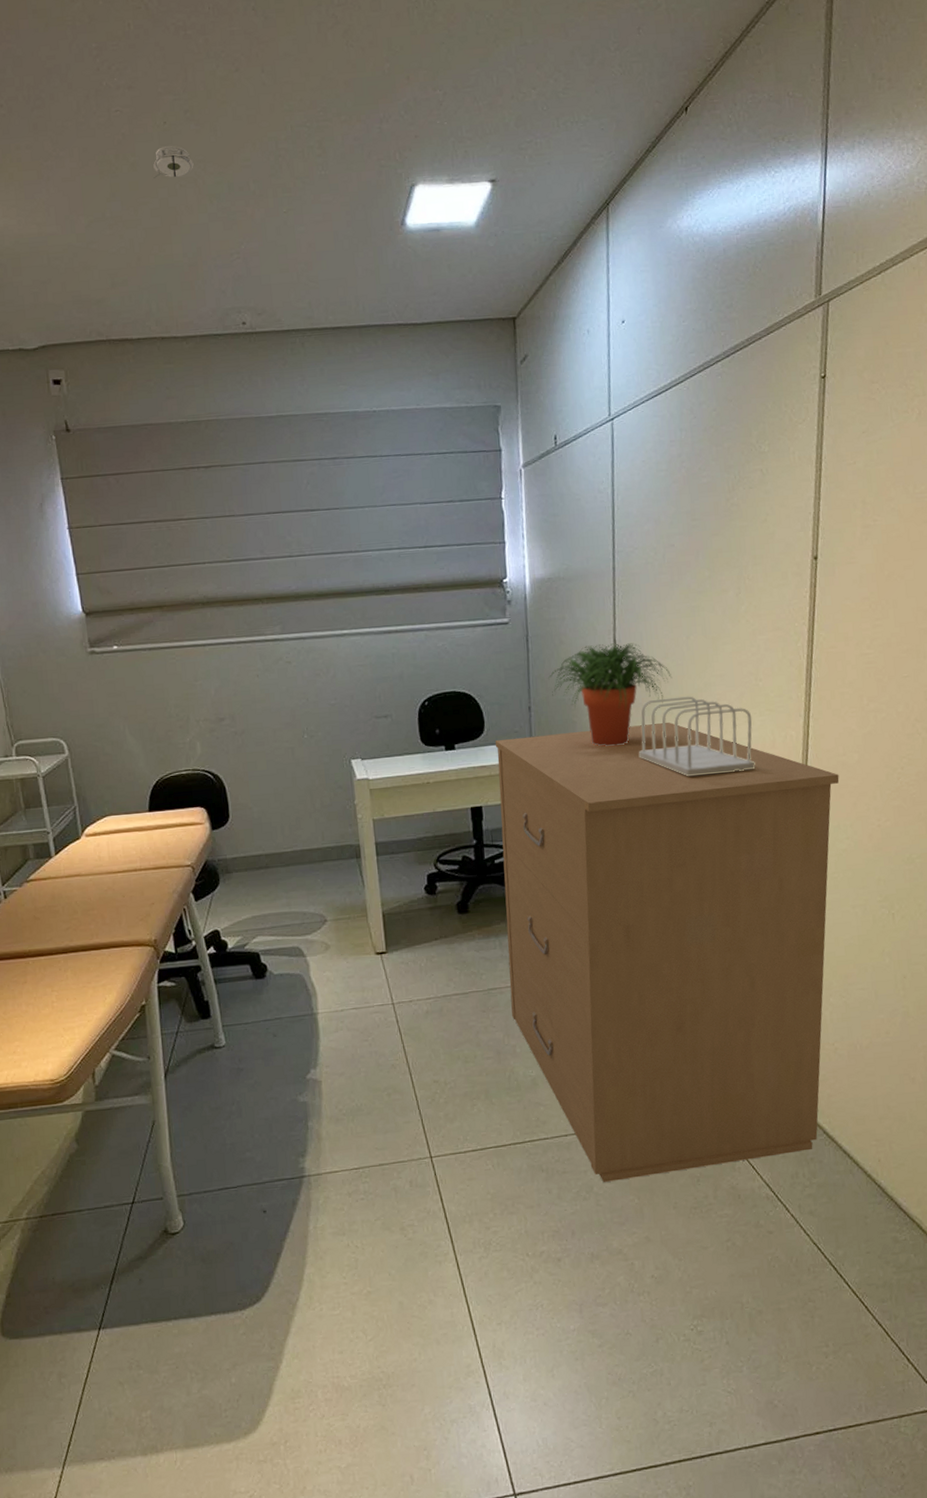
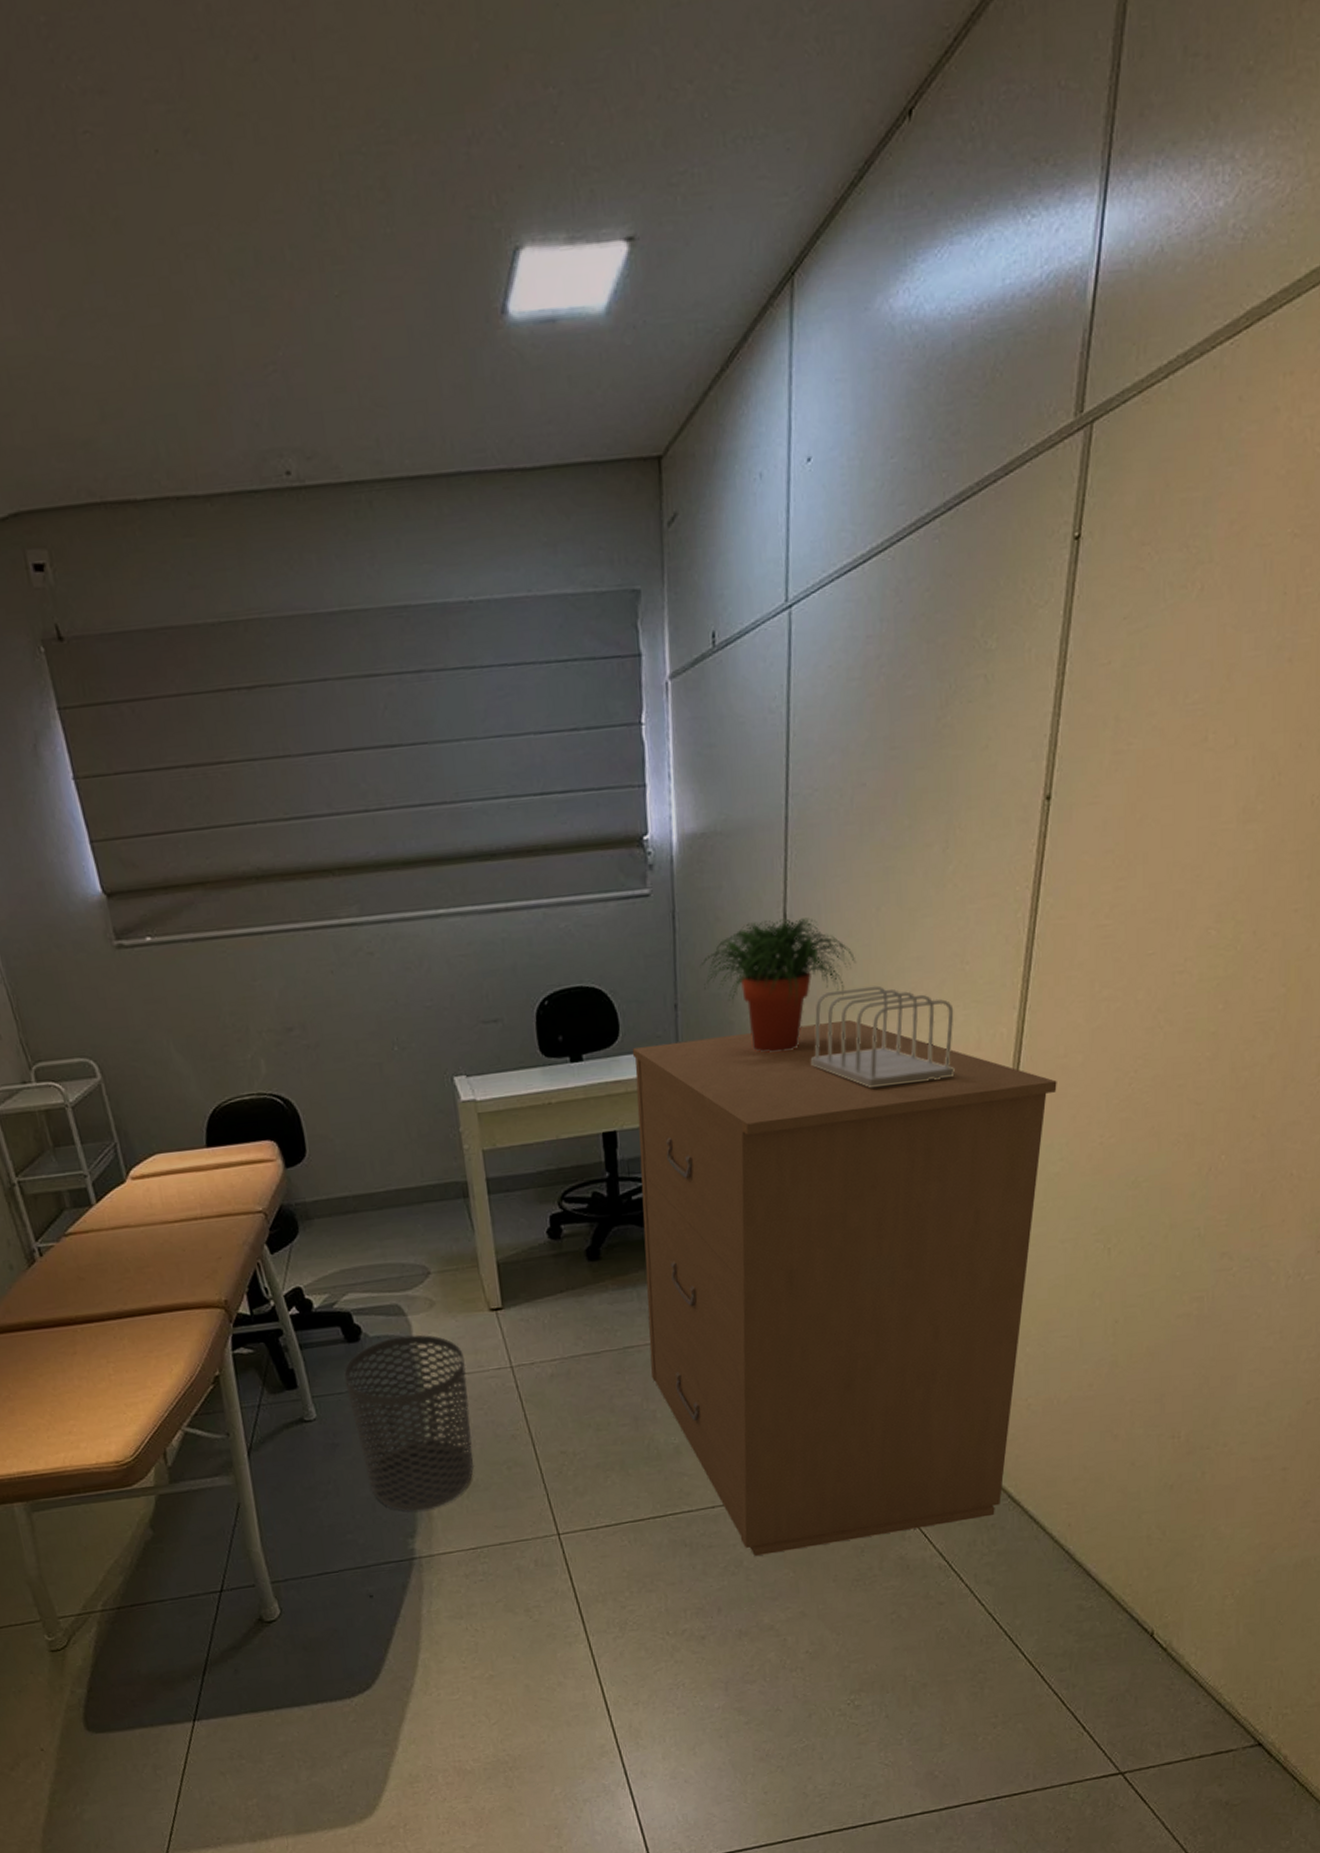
smoke detector: present [153,145,194,178] -> none [144,188,204,245]
waste bin: none [250,973,359,1133] -> present [344,1334,475,1512]

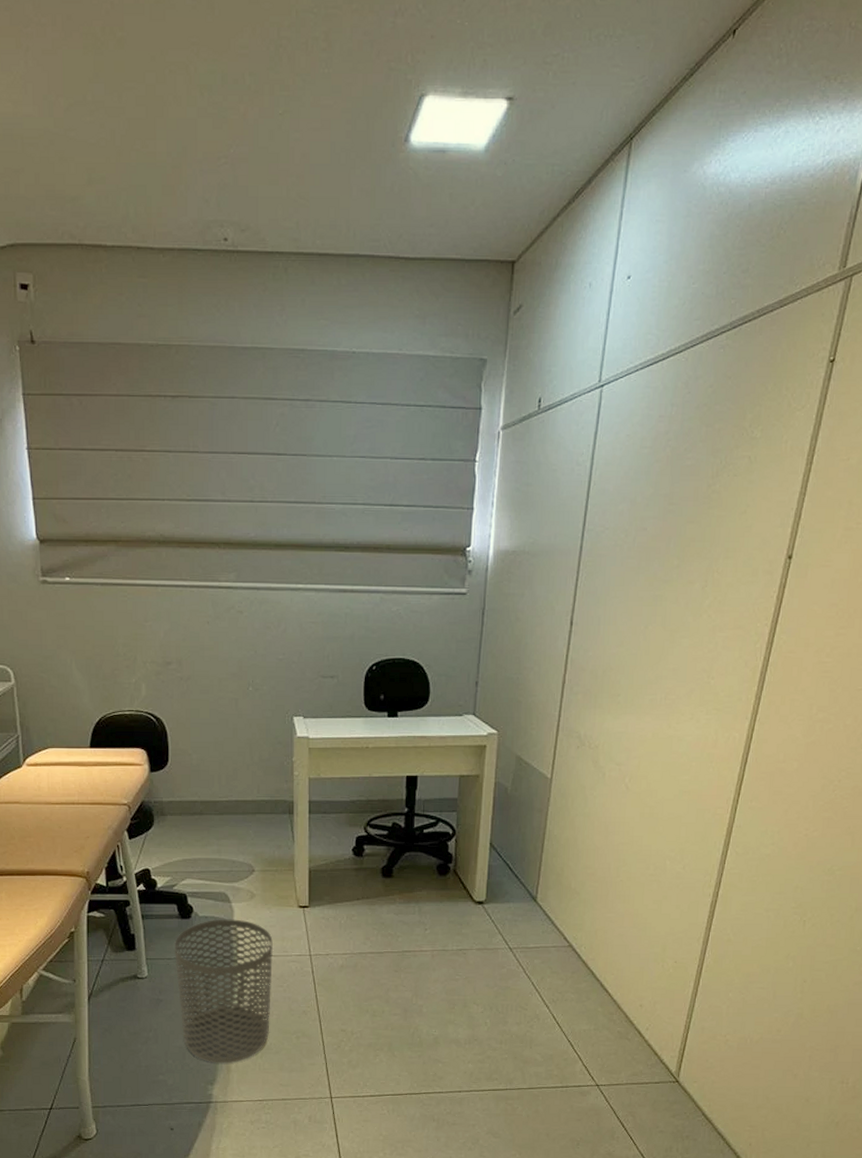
filing cabinet: present [632,1019,1057,1556] -> none [422,711,775,1137]
potted plant: present [699,917,857,1053] -> none [499,625,625,730]
file sorter: present [810,985,955,1088] -> none [579,687,698,768]

